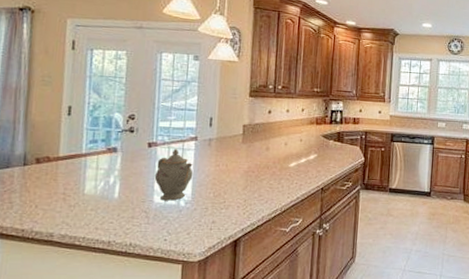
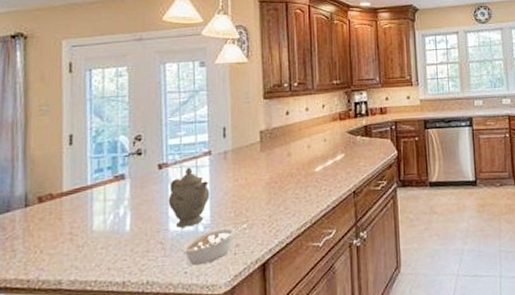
legume: none [161,205,224,235] -> present [179,224,247,265]

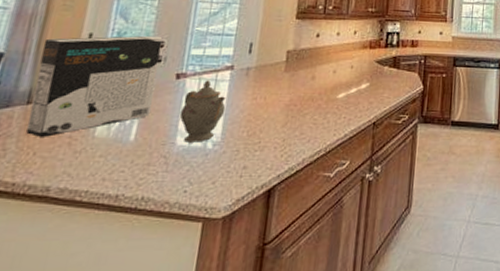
cereal box: none [29,130,140,236] -> present [26,35,163,137]
legume: present [179,224,247,265] -> none [183,146,259,185]

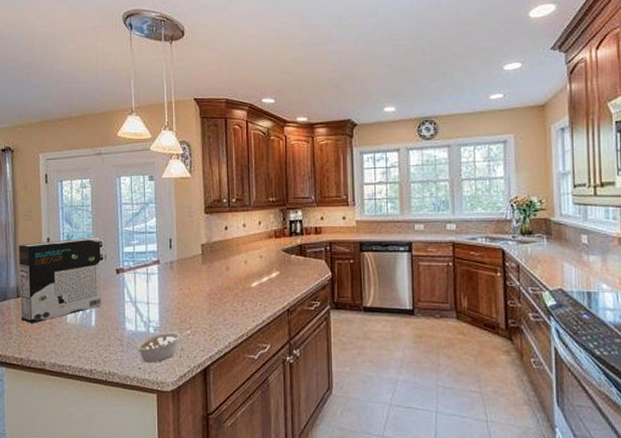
teapot: present [179,80,226,143] -> none [124,274,159,328]
legume: none [183,146,259,185] -> present [134,331,191,363]

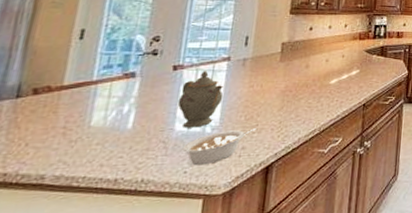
cereal box: present [18,237,102,323] -> none [16,30,159,129]
teapot: none [124,274,159,328] -> present [177,71,224,128]

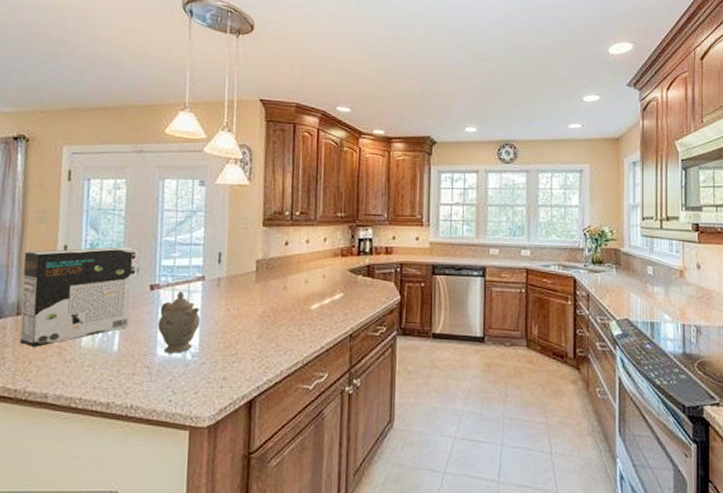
cereal box: none [16,30,159,129] -> present [19,246,134,347]
legume: present [182,128,257,166] -> none [165,357,236,395]

